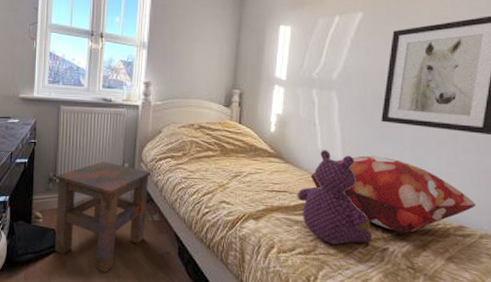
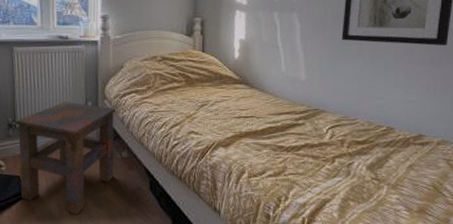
teddy bear: present [297,150,373,245] -> none [264,72,339,164]
decorative pillow: present [310,155,476,233] -> none [276,74,433,146]

